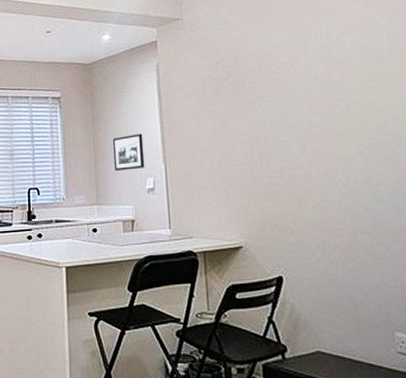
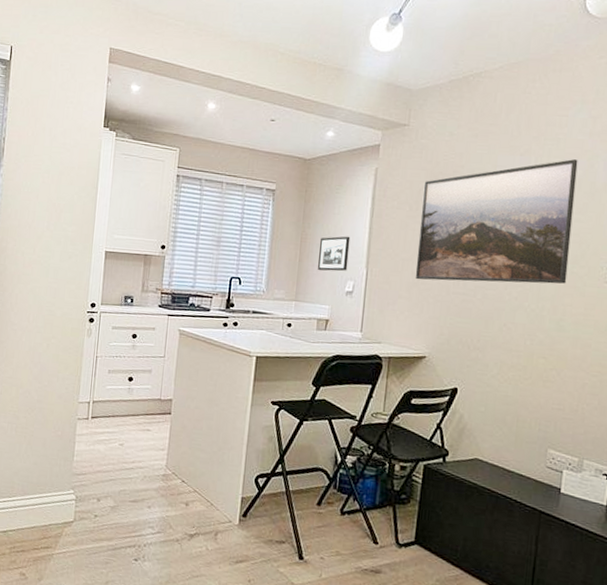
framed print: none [207,29,374,168] -> present [415,159,578,284]

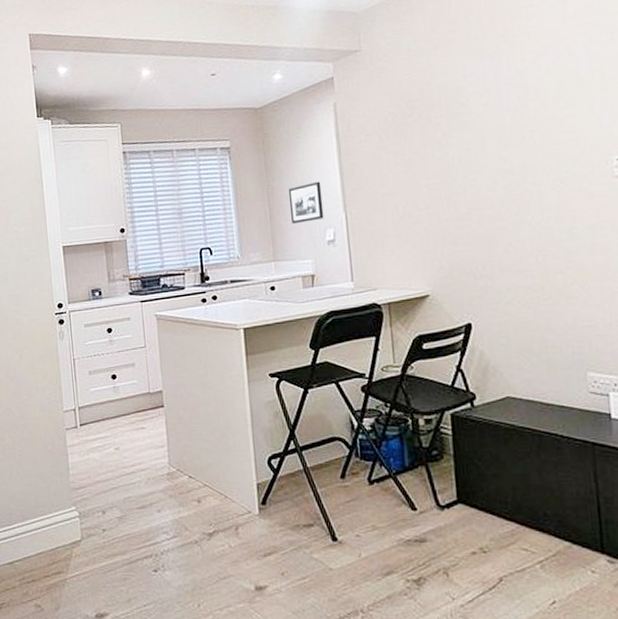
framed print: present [415,159,578,284] -> none [389,50,570,214]

